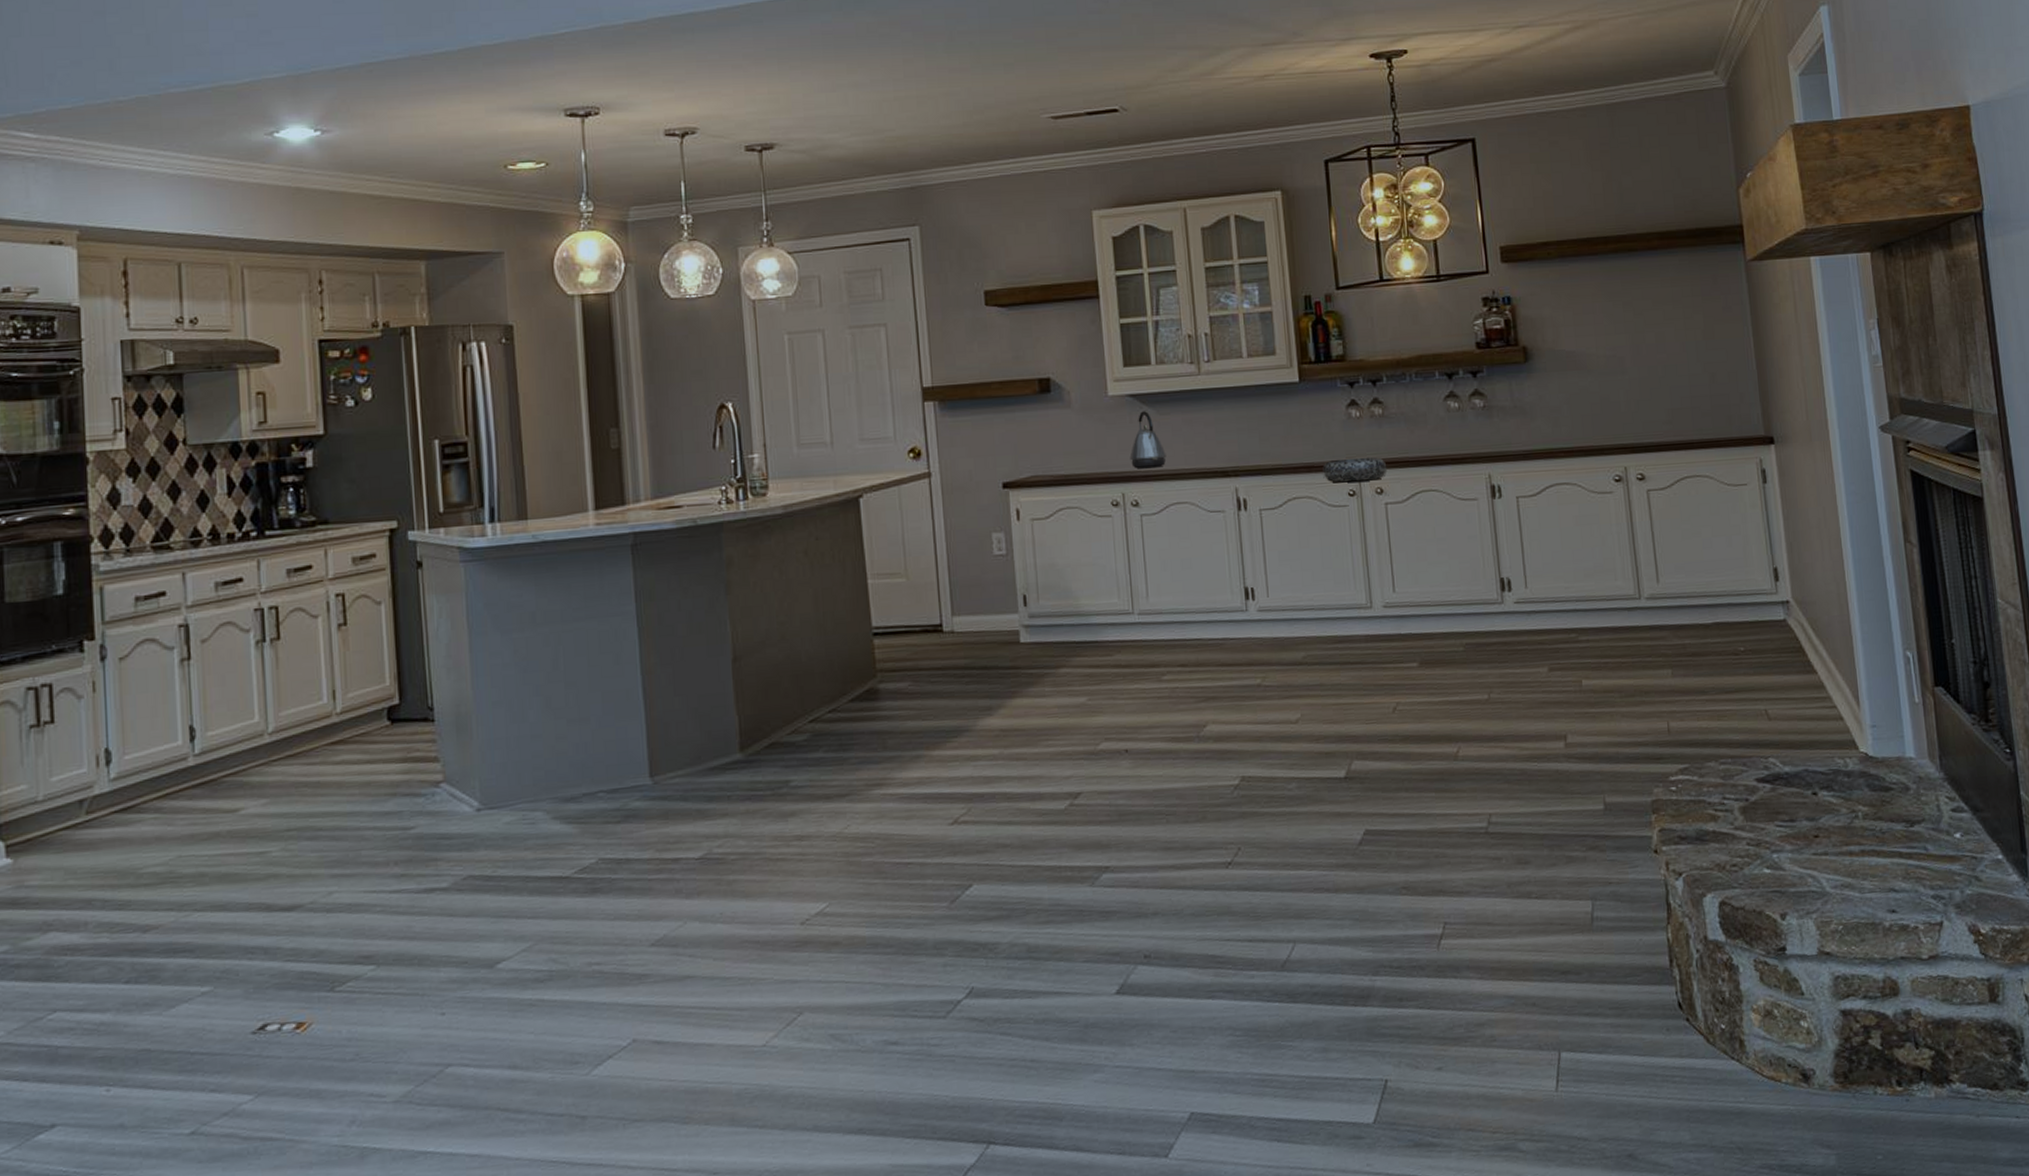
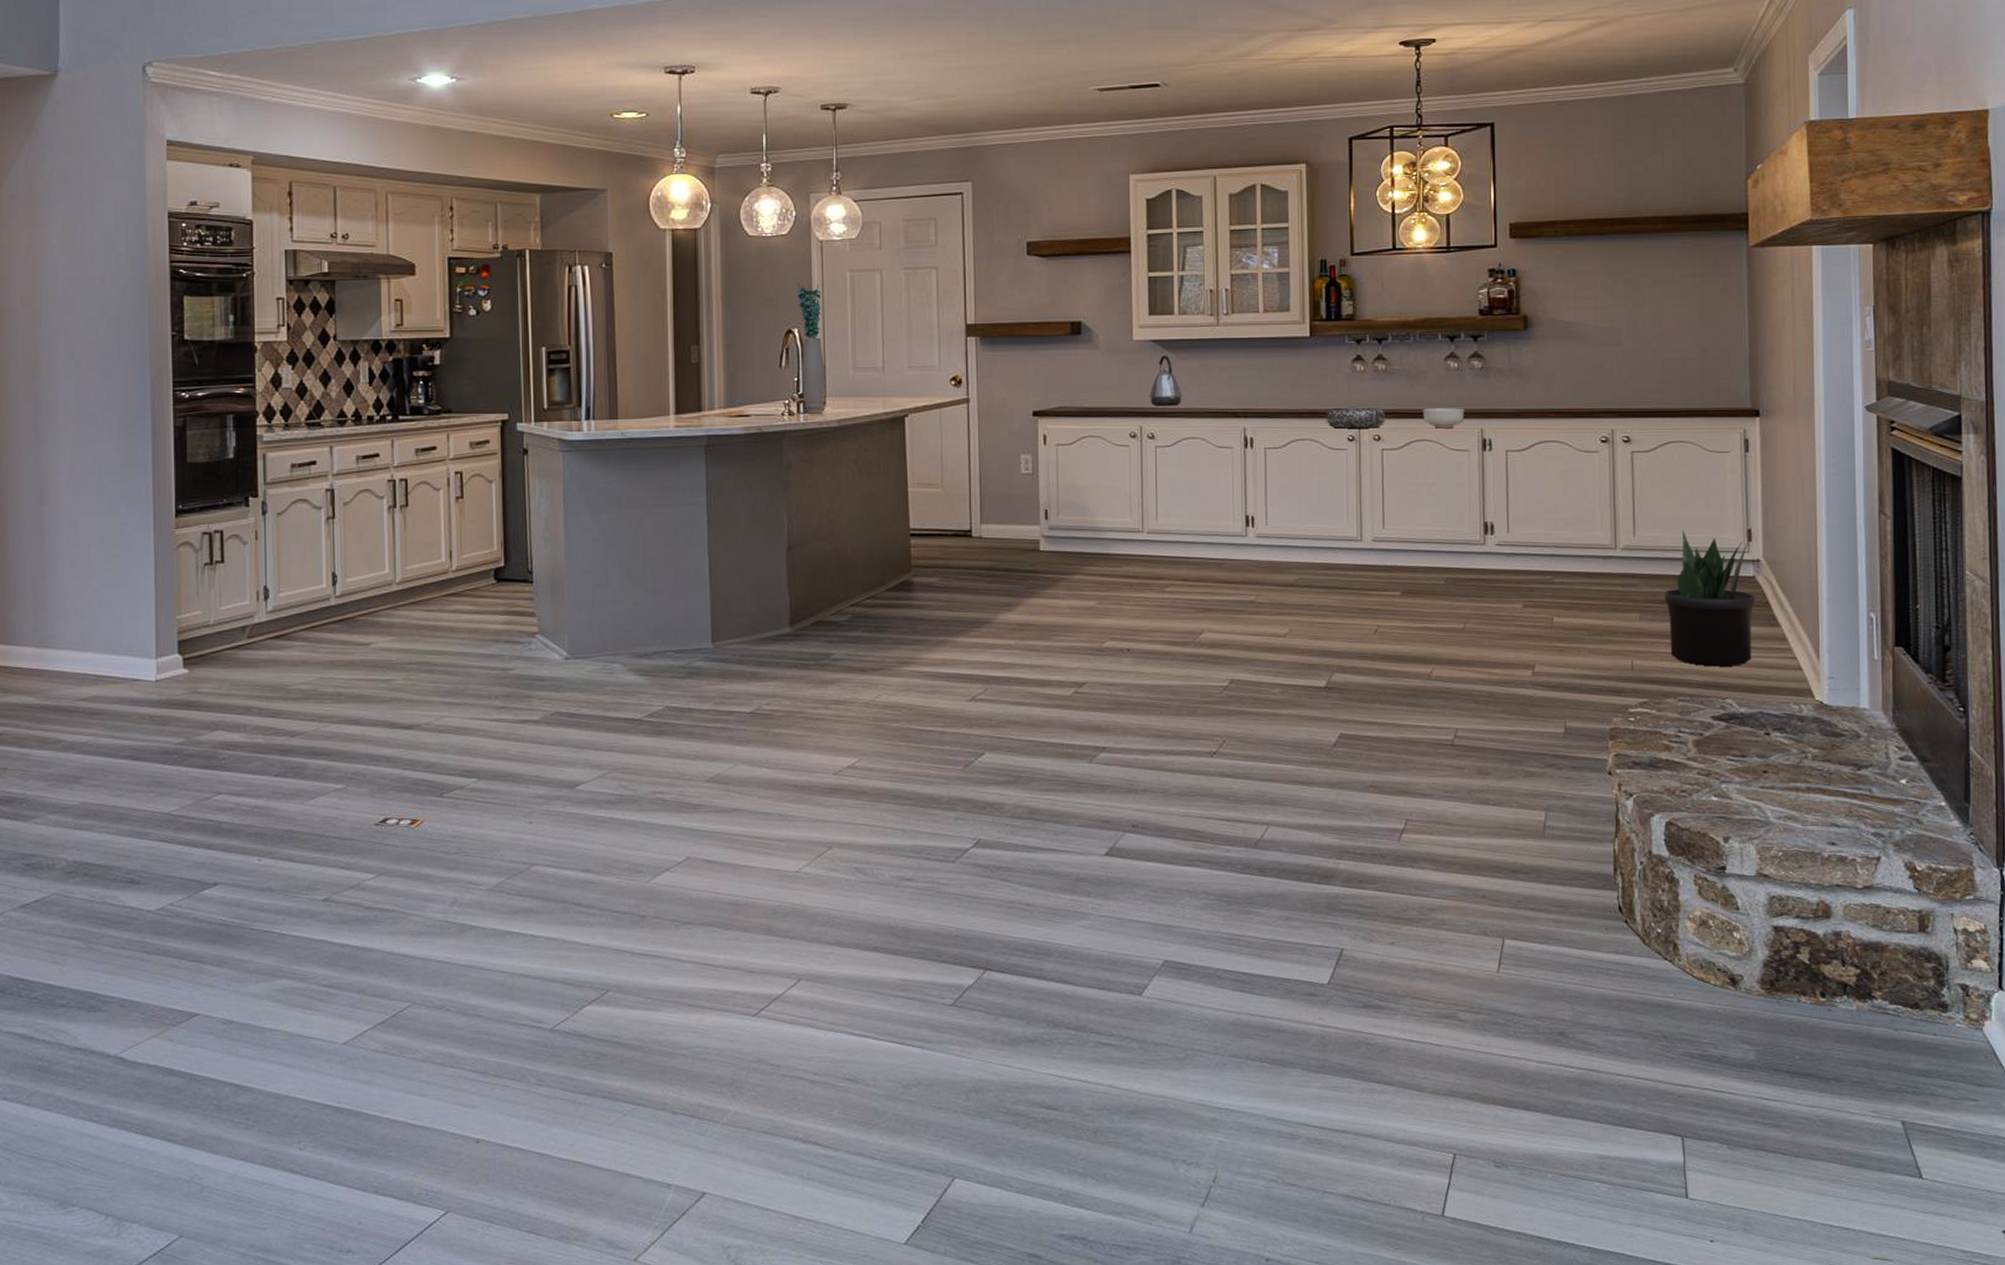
vase: none [728,350,767,502] -> present [797,283,825,415]
bowl: none [1425,452,1470,477] -> present [1422,408,1465,428]
planter: none [1695,574,1791,723] -> present [1664,531,1756,667]

